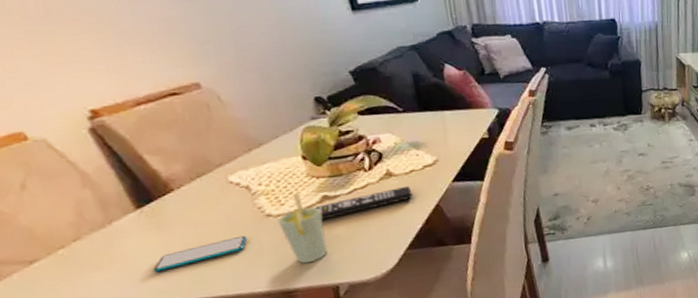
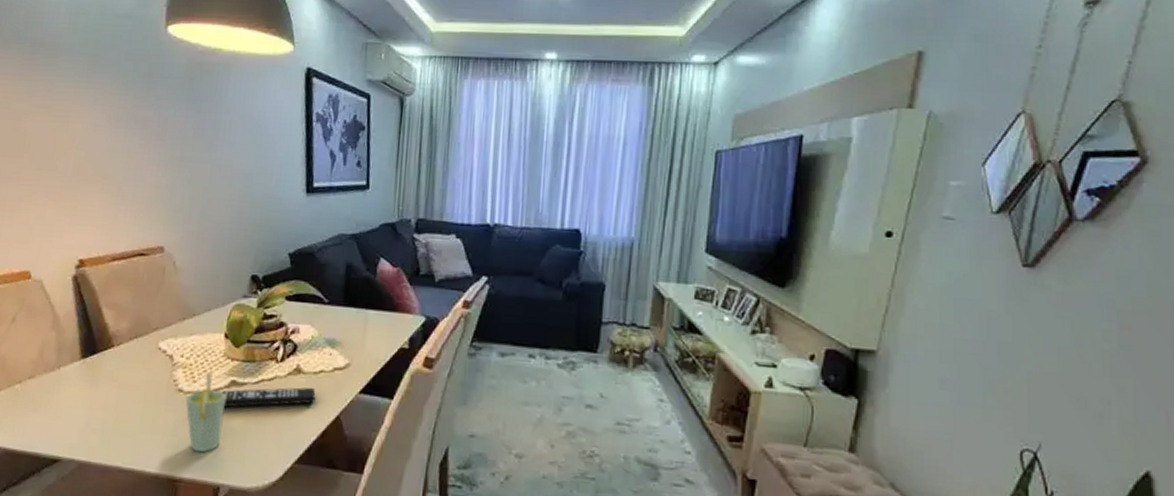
smartphone: present [153,235,248,273] -> none [74,406,156,427]

